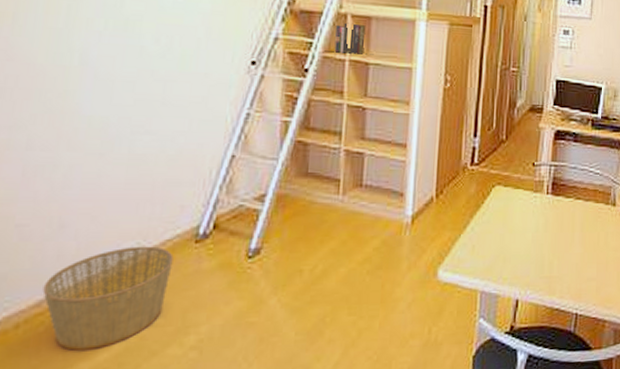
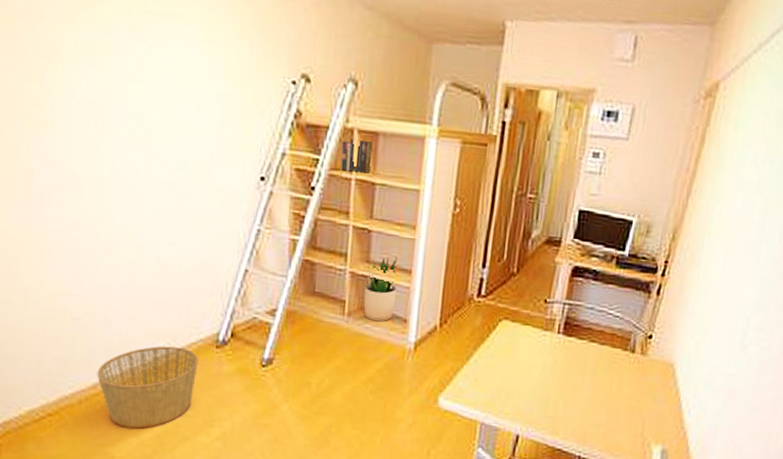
planter: none [359,132,393,198] -> present [363,257,397,322]

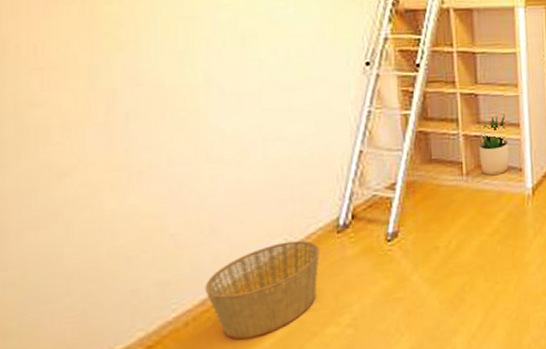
books: present [340,138,373,174] -> none [441,17,470,46]

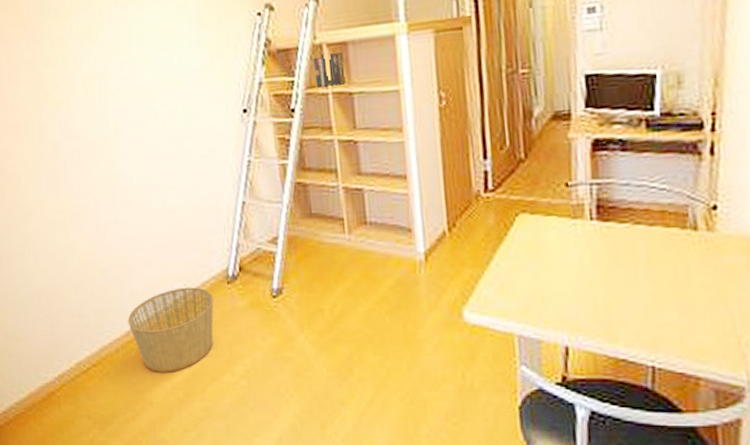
books: none [441,17,470,46] -> present [313,52,346,87]
planter: present [478,114,510,176] -> none [359,164,397,236]

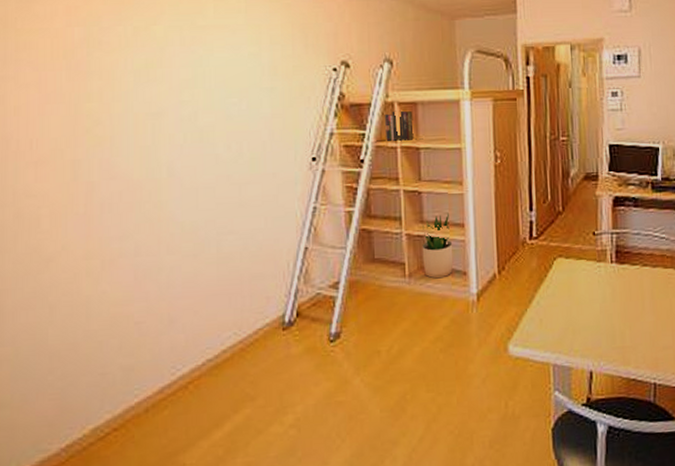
basket: present [127,287,214,374] -> none [163,335,266,431]
planter: none [359,164,397,236] -> present [421,214,454,279]

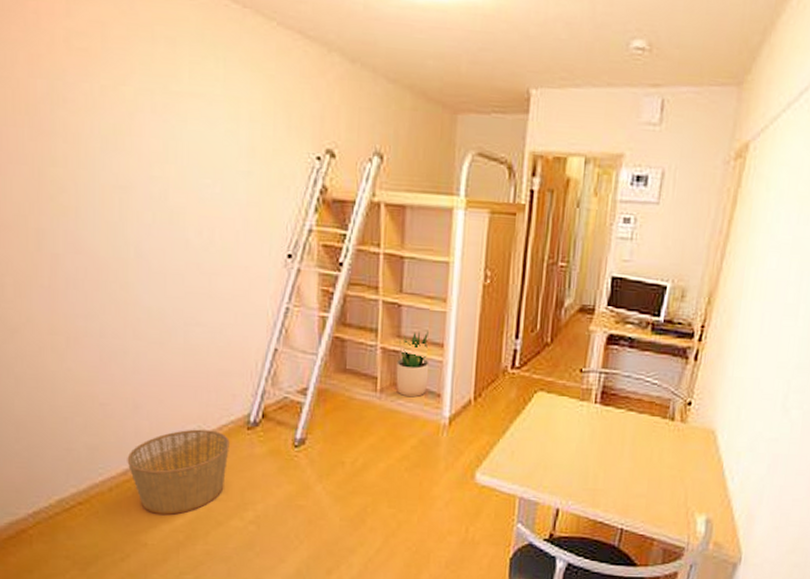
basket: none [163,335,266,431] -> present [127,429,230,516]
books: present [385,111,414,141] -> none [368,212,400,247]

